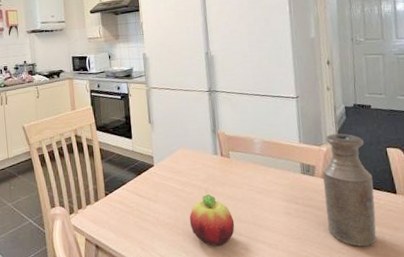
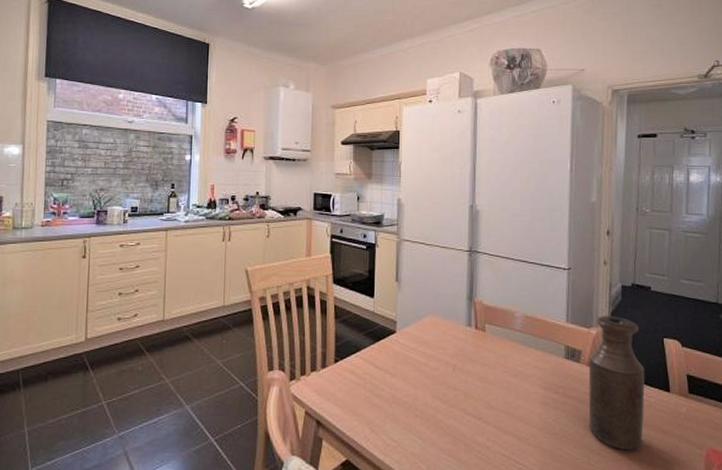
fruit: present [189,193,235,247] -> none [430,371,483,436]

